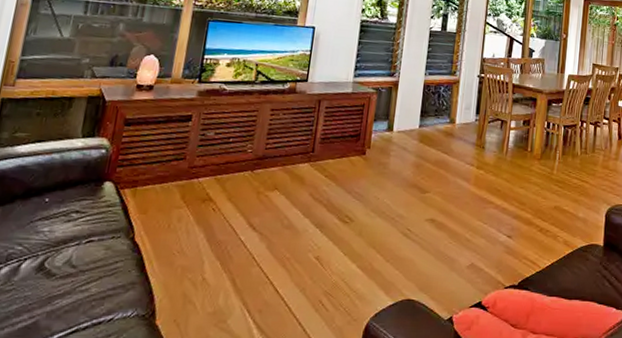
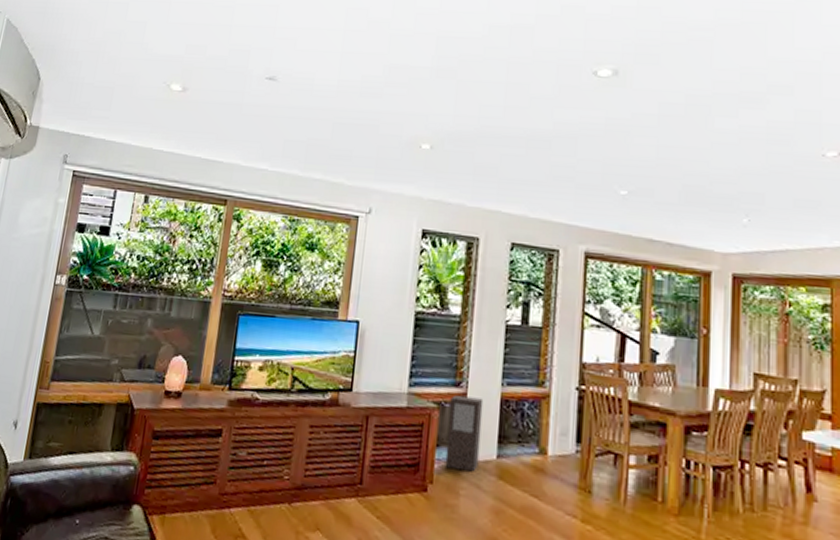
cabinet: none [380,83,411,138] -> present [445,395,484,472]

